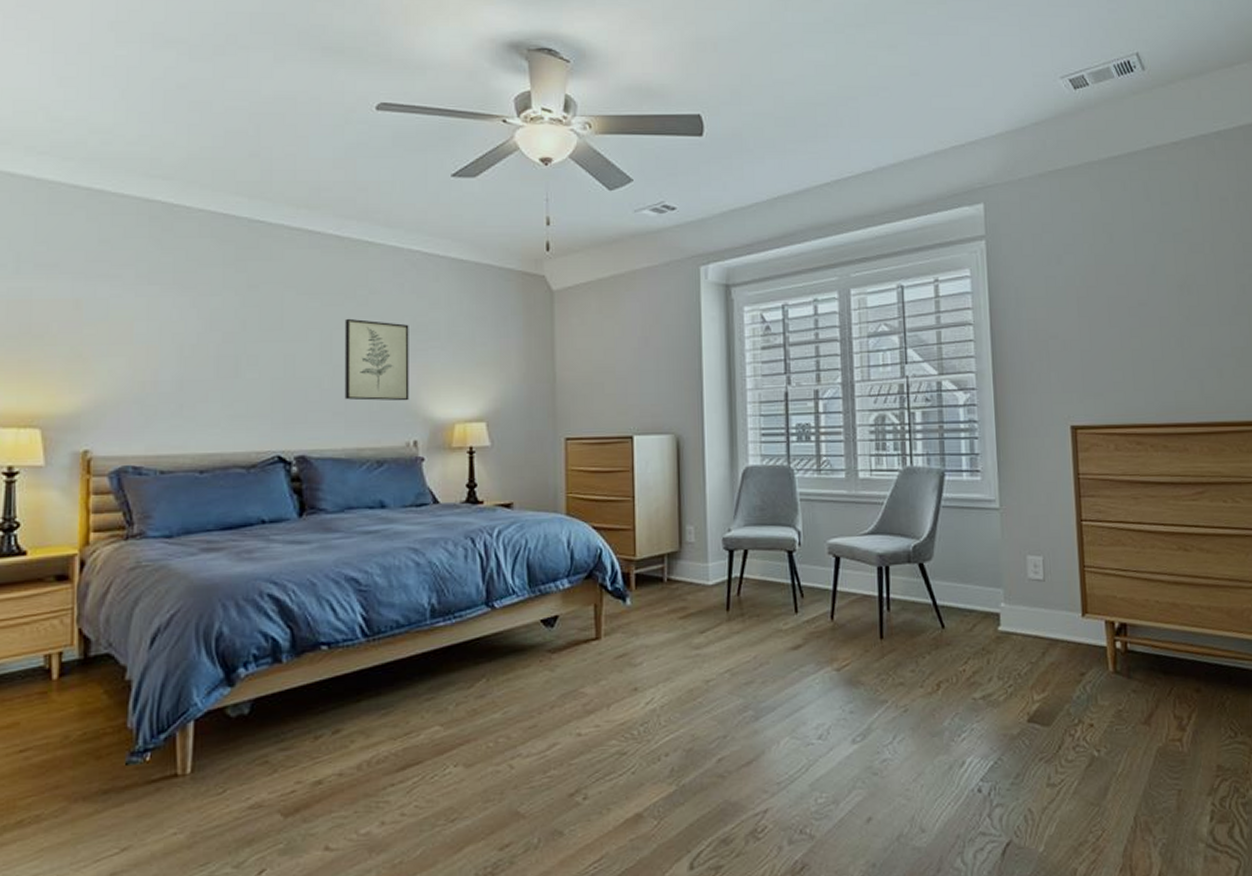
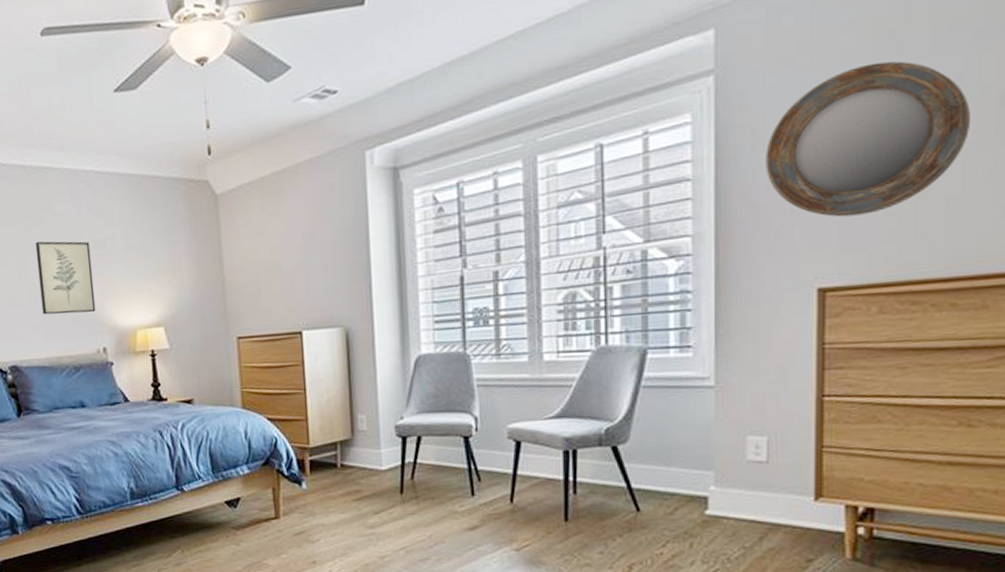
home mirror: none [1026,247,1162,367] -> present [766,61,970,217]

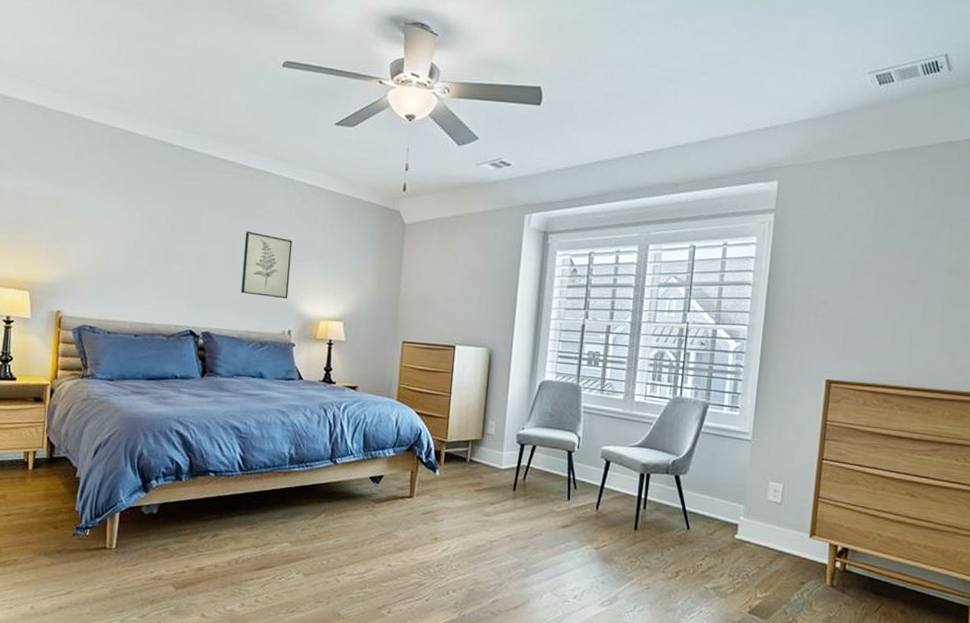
home mirror: present [766,61,970,217] -> none [801,228,930,333]

